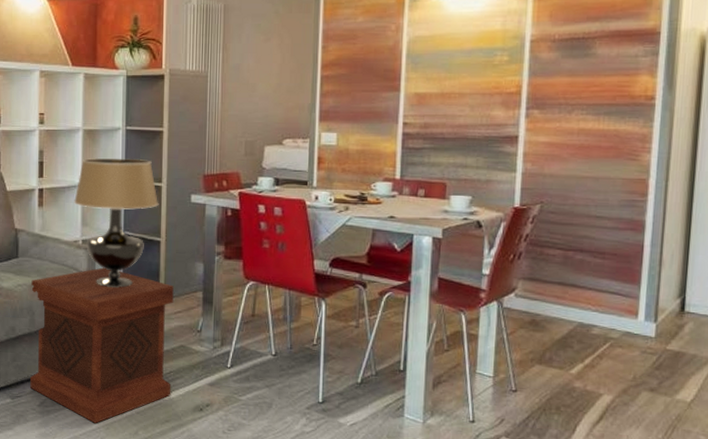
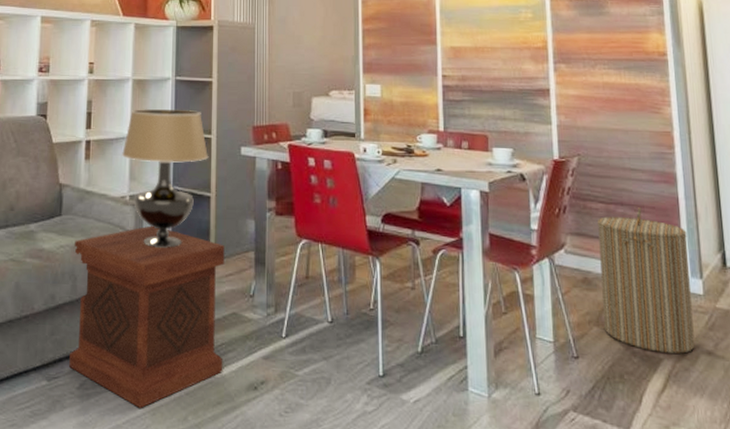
laundry hamper: none [546,254,647,390] -> present [596,207,695,354]

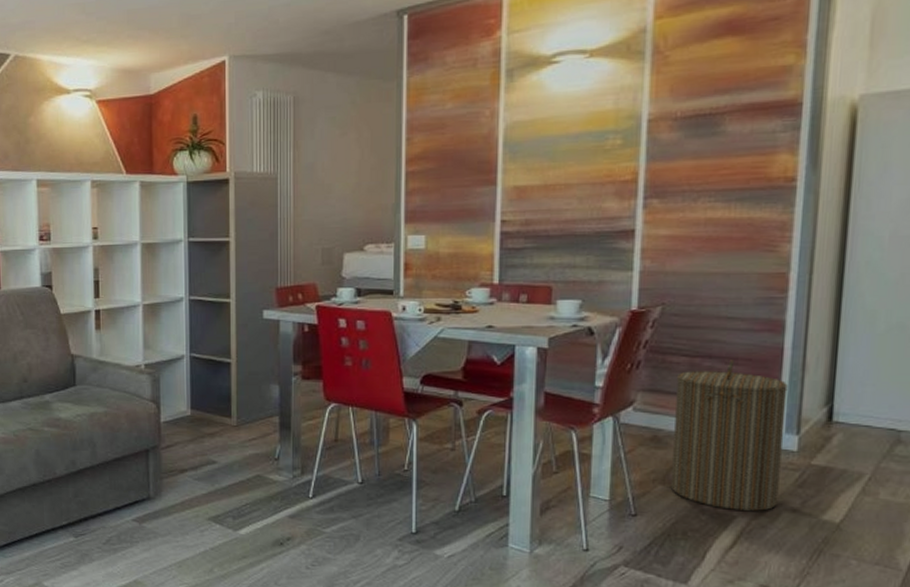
side table: present [69,225,225,408] -> none [91,393,248,561]
table lamp: present [122,108,209,248] -> none [134,273,228,415]

